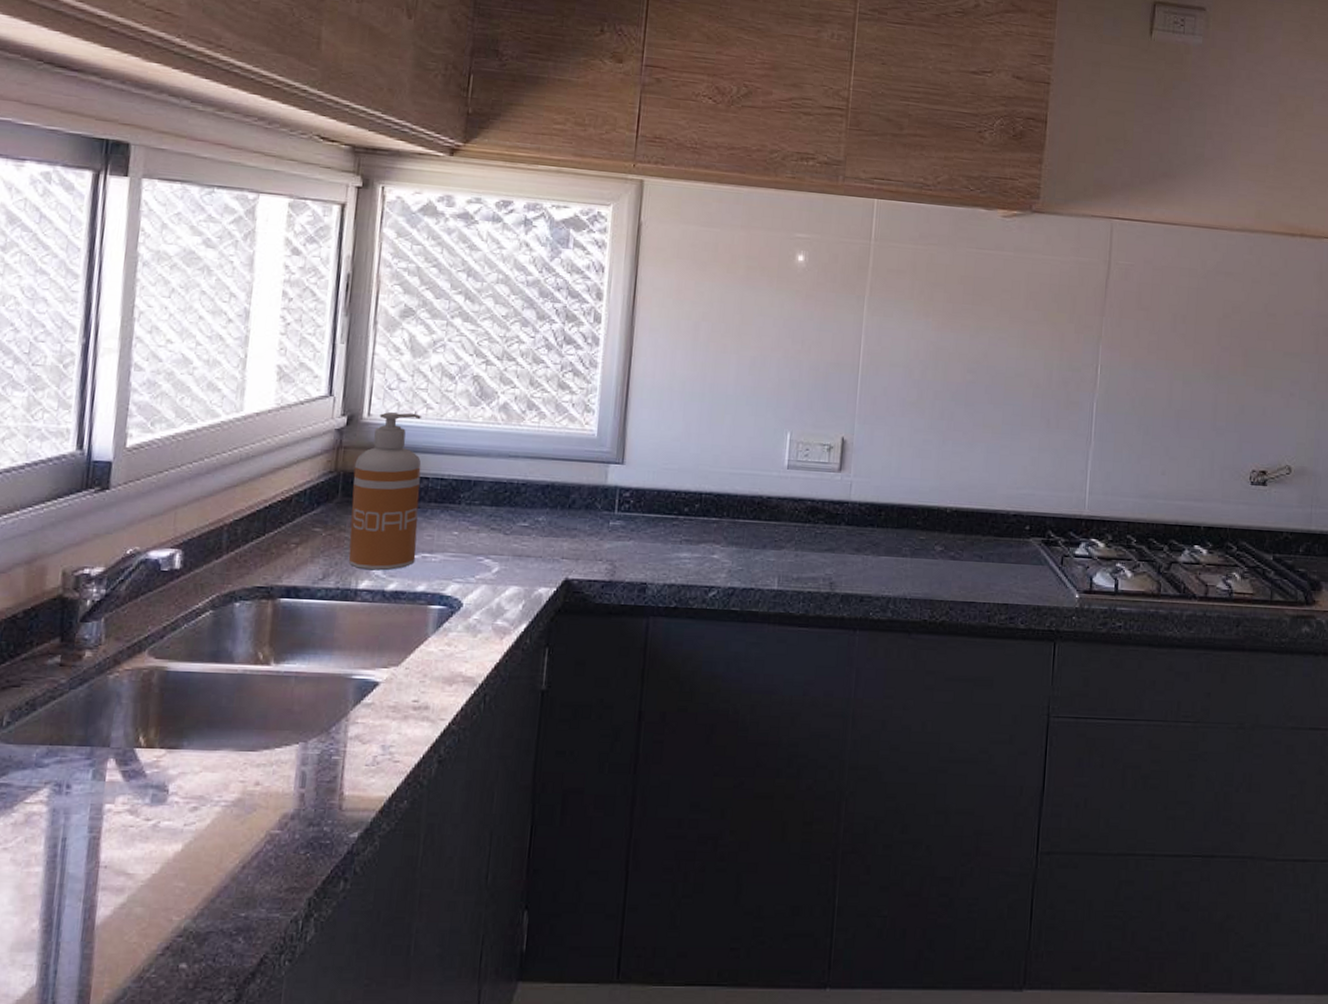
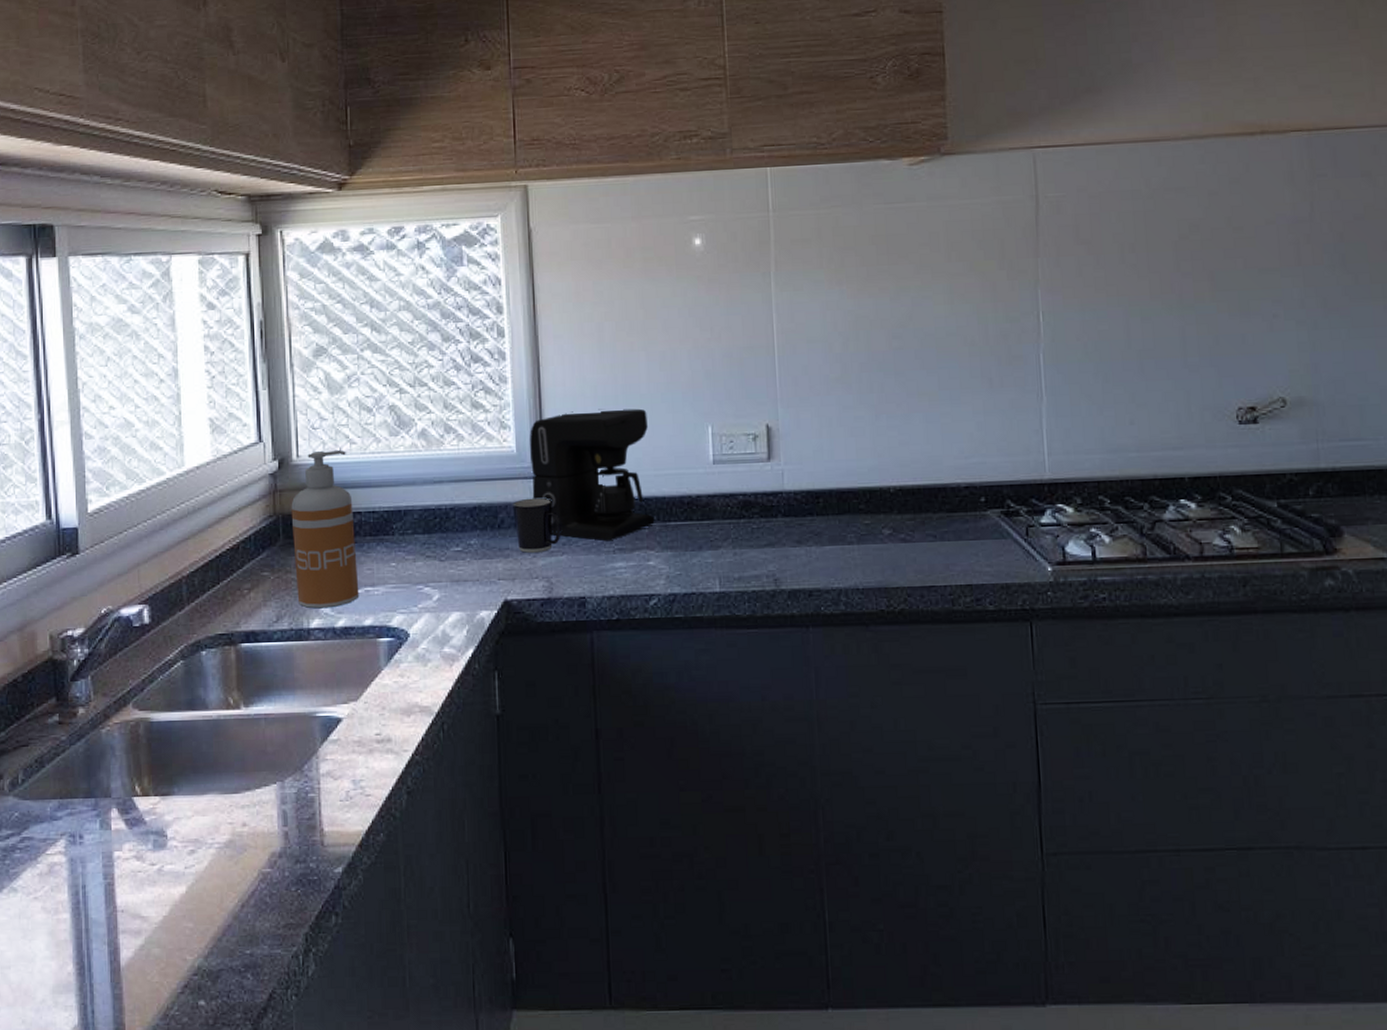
mug: none [585,482,632,536] -> present [513,497,561,553]
coffee maker: none [607,403,731,531] -> present [529,408,655,540]

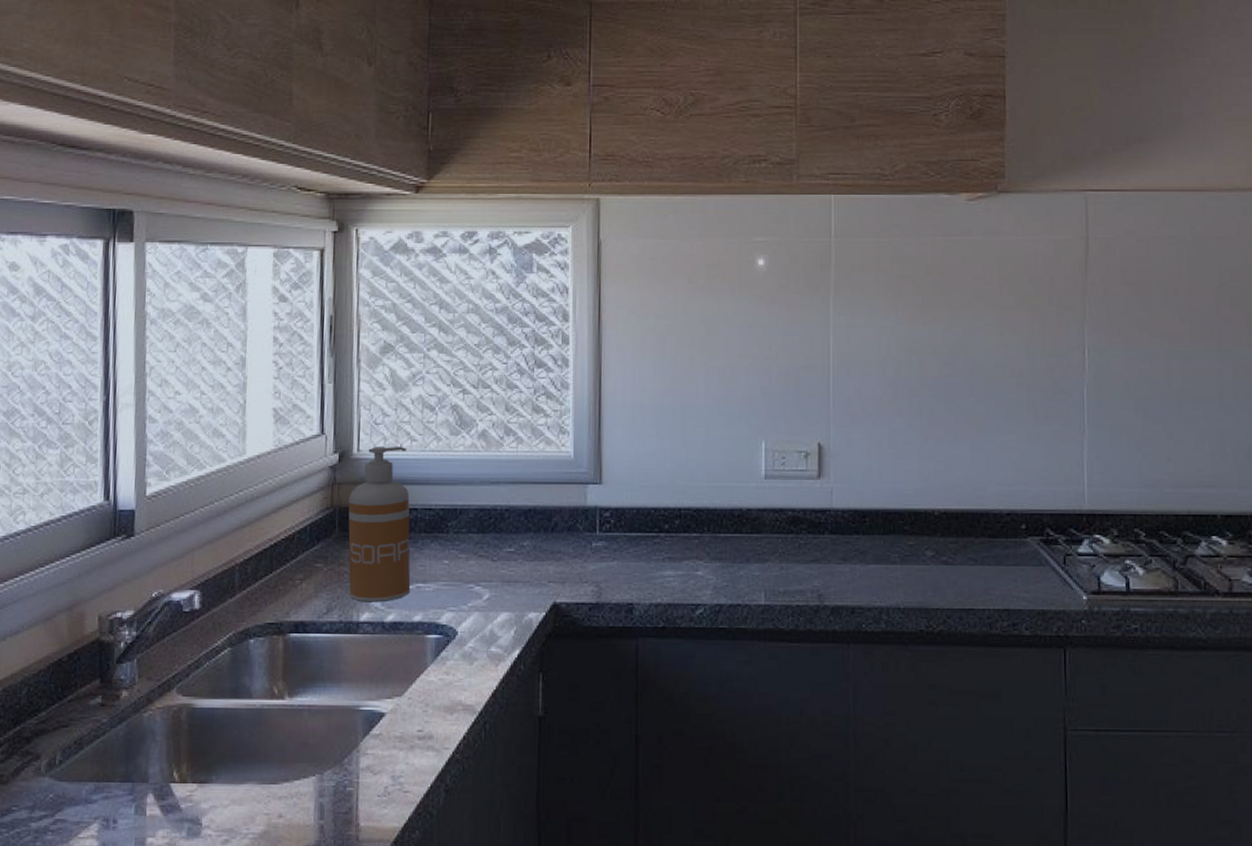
mug: present [513,497,561,553] -> none [567,503,613,557]
coffee maker: present [529,408,655,540] -> none [587,419,705,548]

